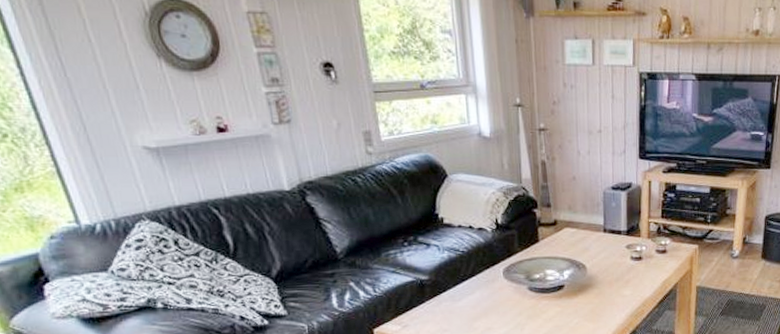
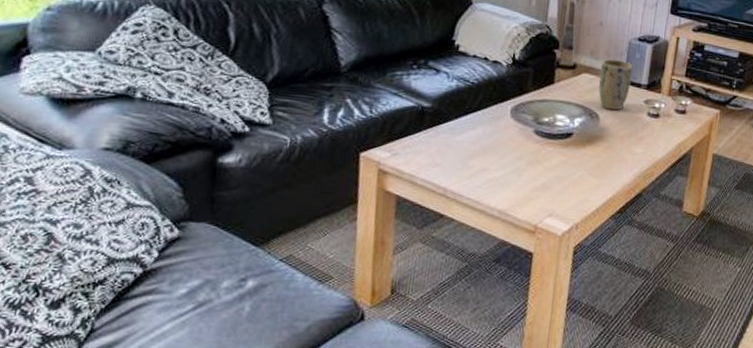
plant pot: none [580,211,611,259] -> present [598,59,633,111]

